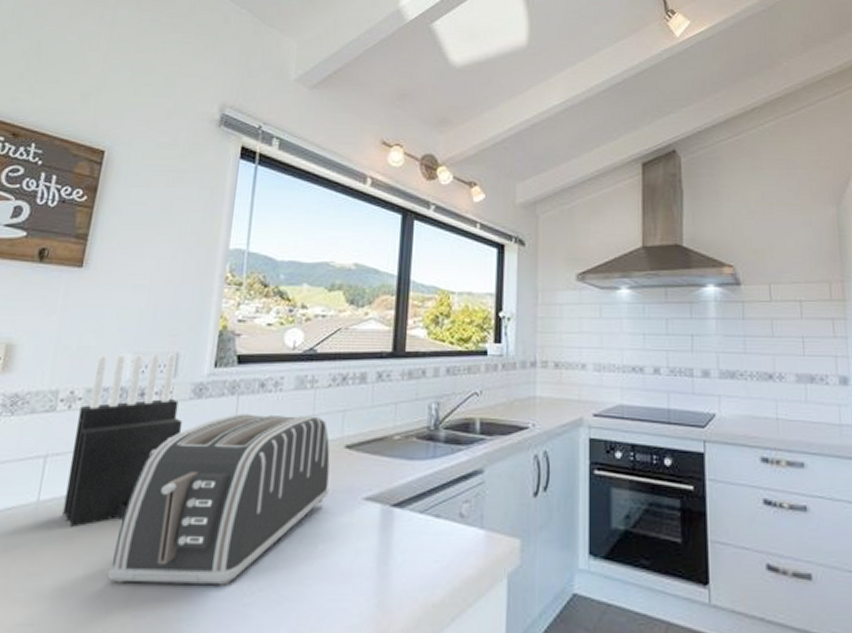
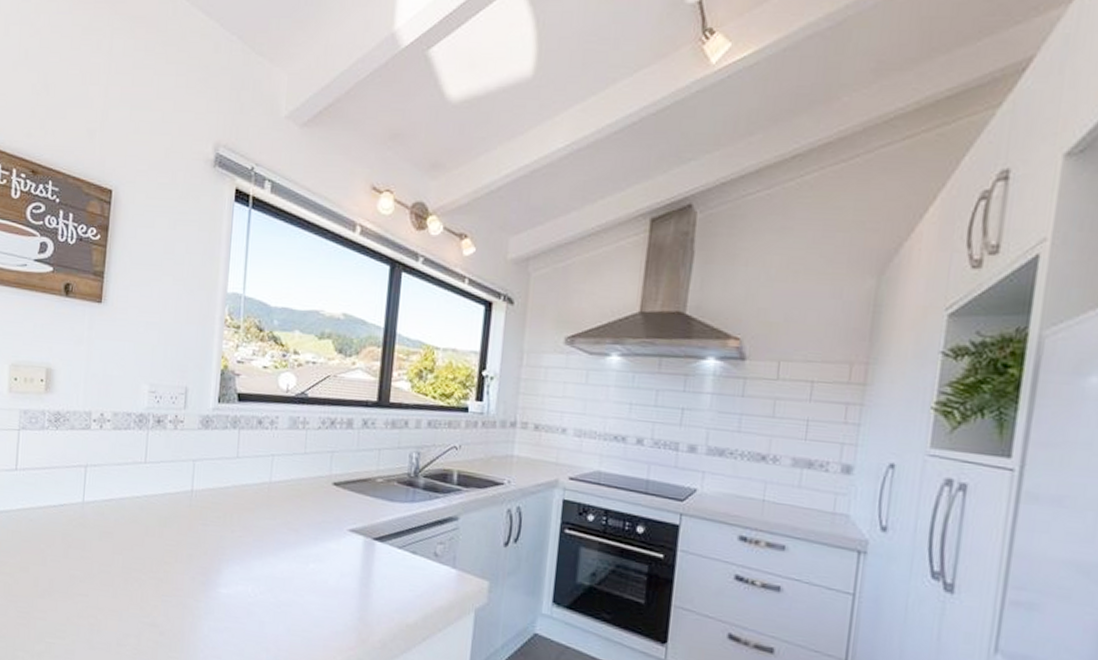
knife block: present [62,353,183,528] -> none [103,384,193,526]
toaster: present [108,413,330,586] -> none [141,445,320,587]

